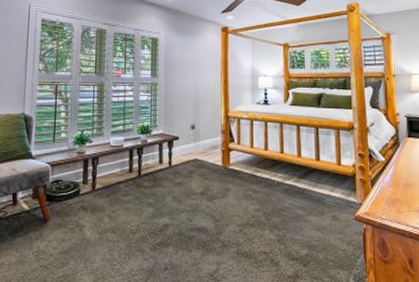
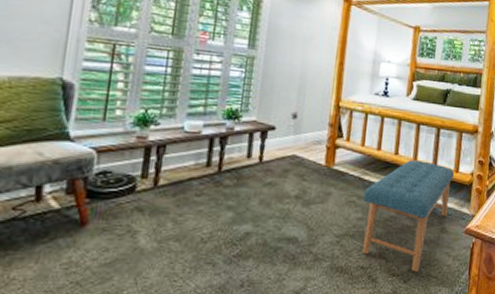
bench: none [258,157,338,256] -> present [363,160,455,272]

